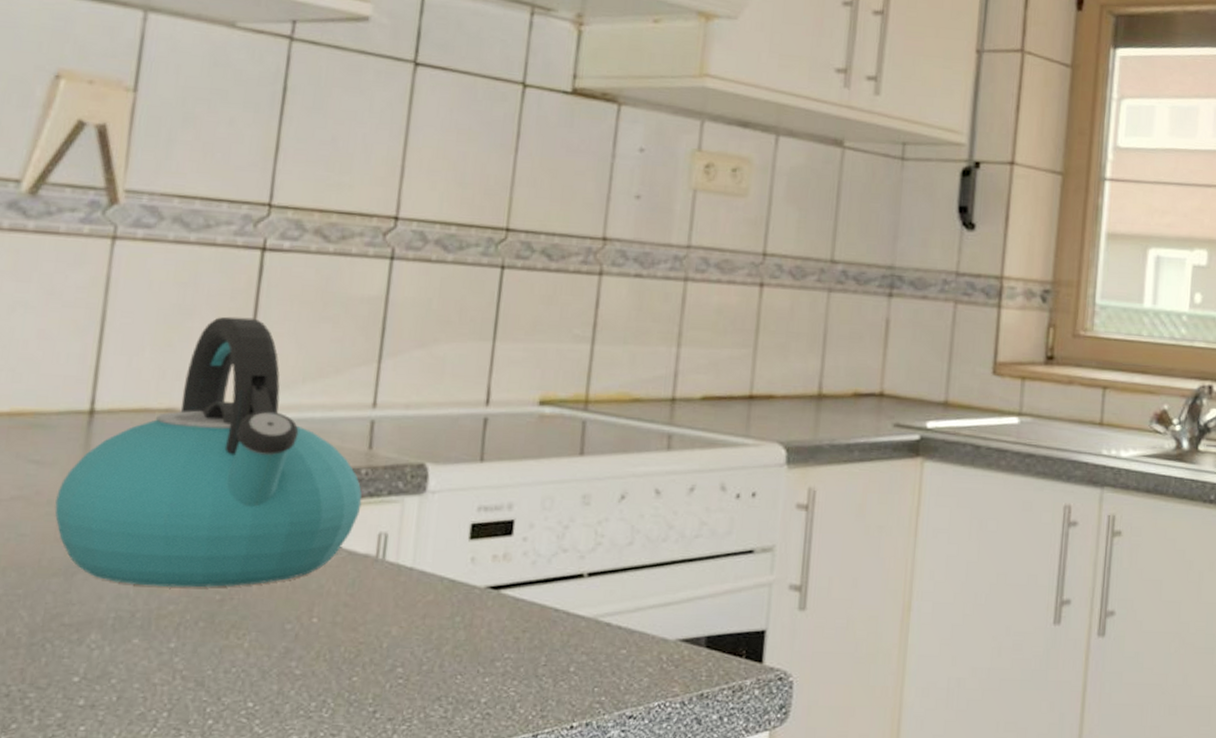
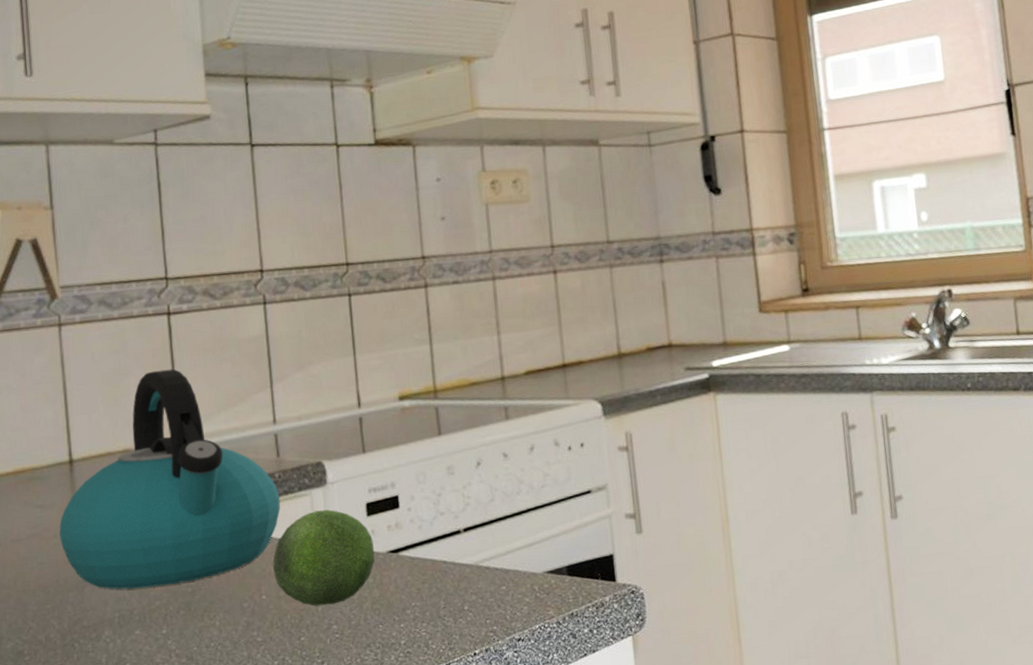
fruit: none [333,523,471,642] -> present [273,509,375,606]

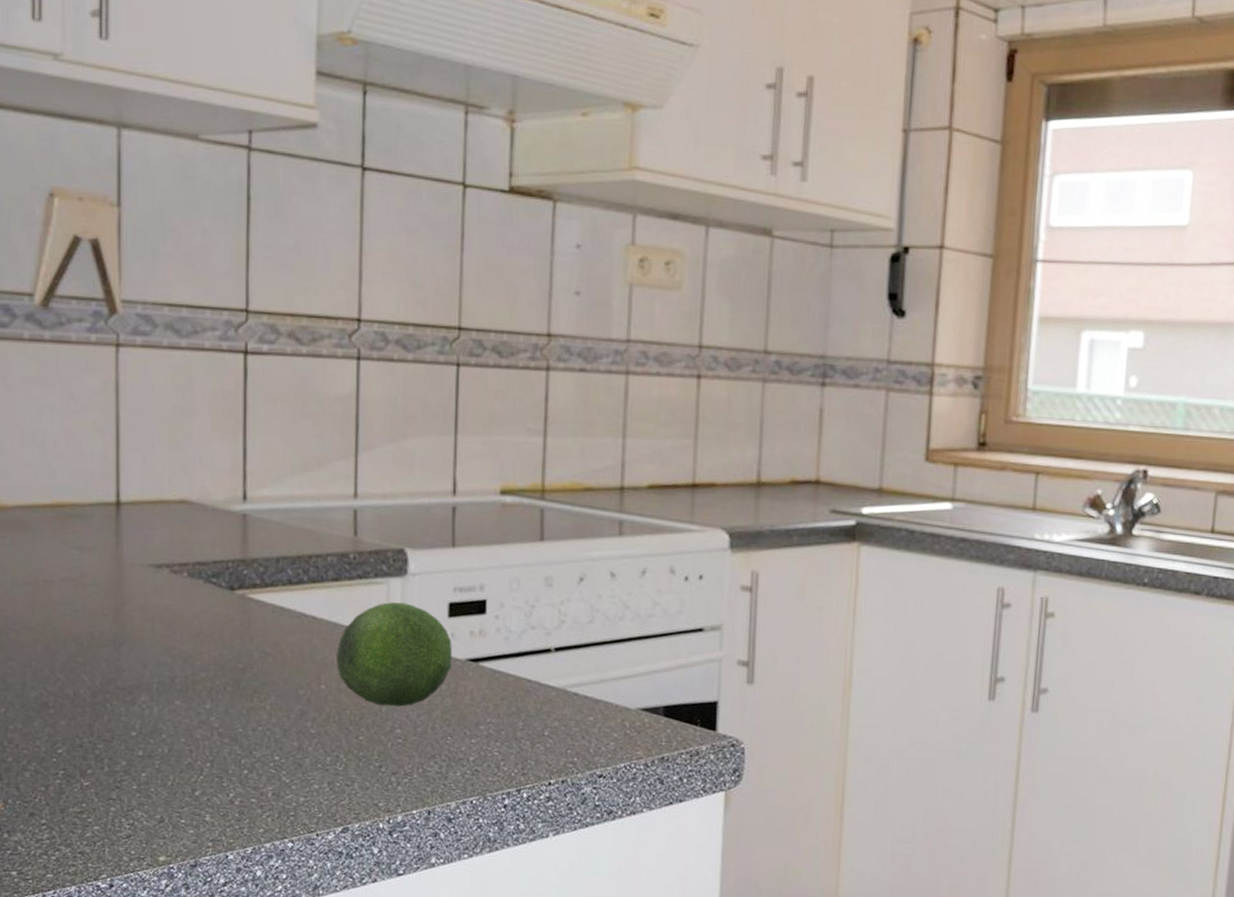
kettle: present [59,369,281,589] -> none [99,416,353,658]

